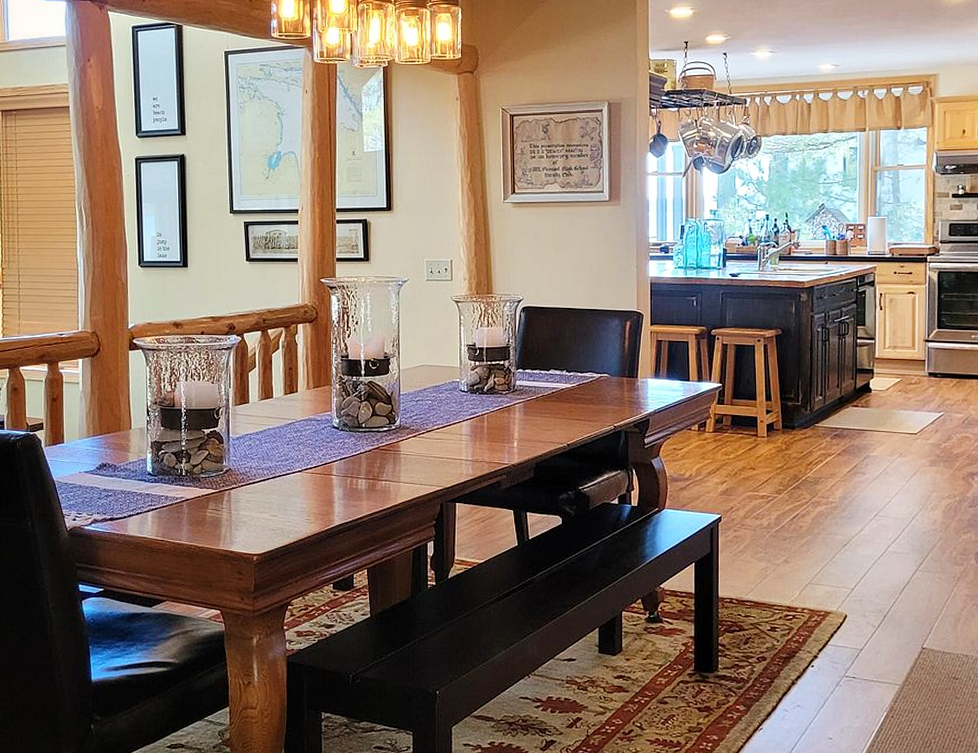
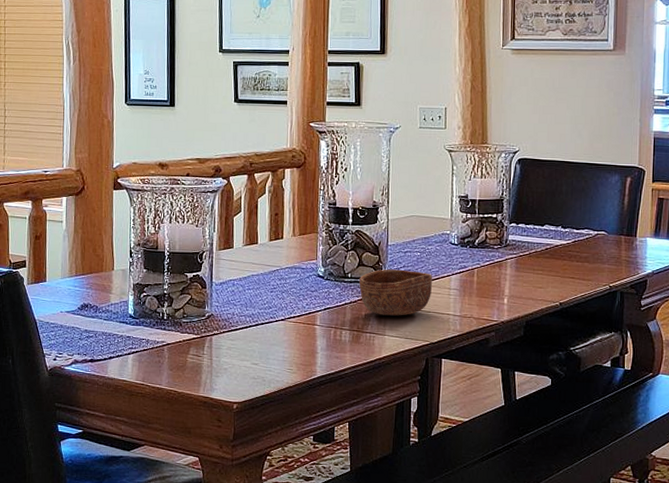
bowl: none [373,418,445,463] -> present [359,269,433,316]

